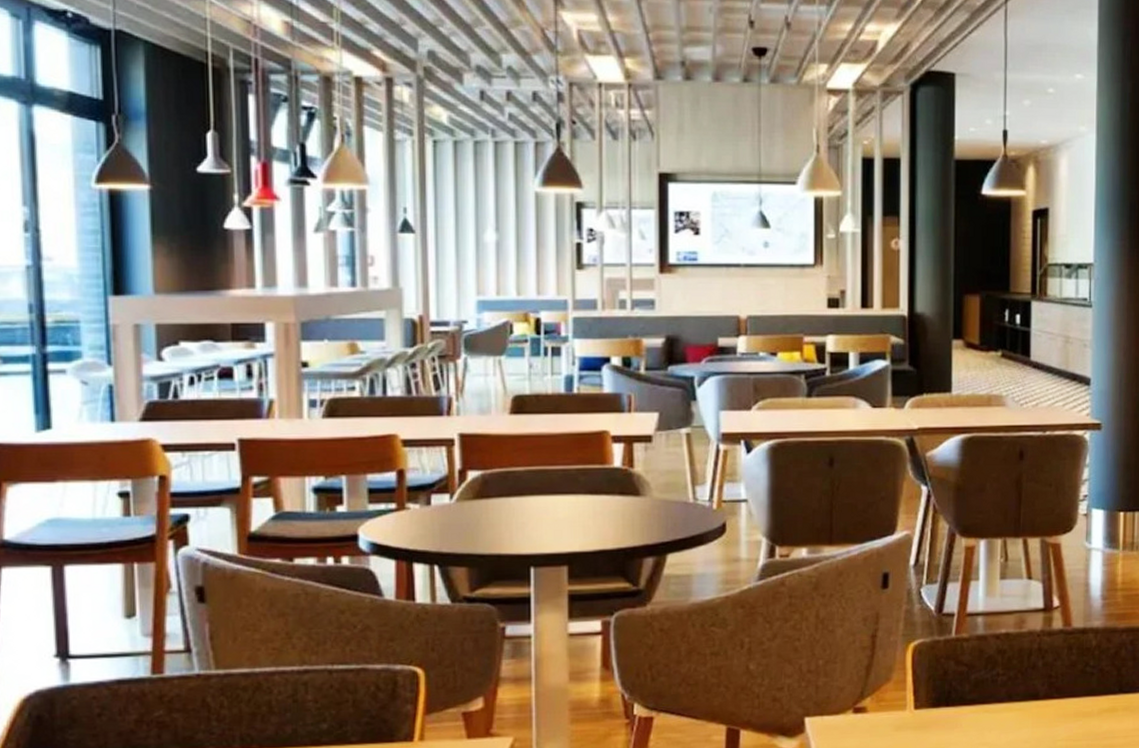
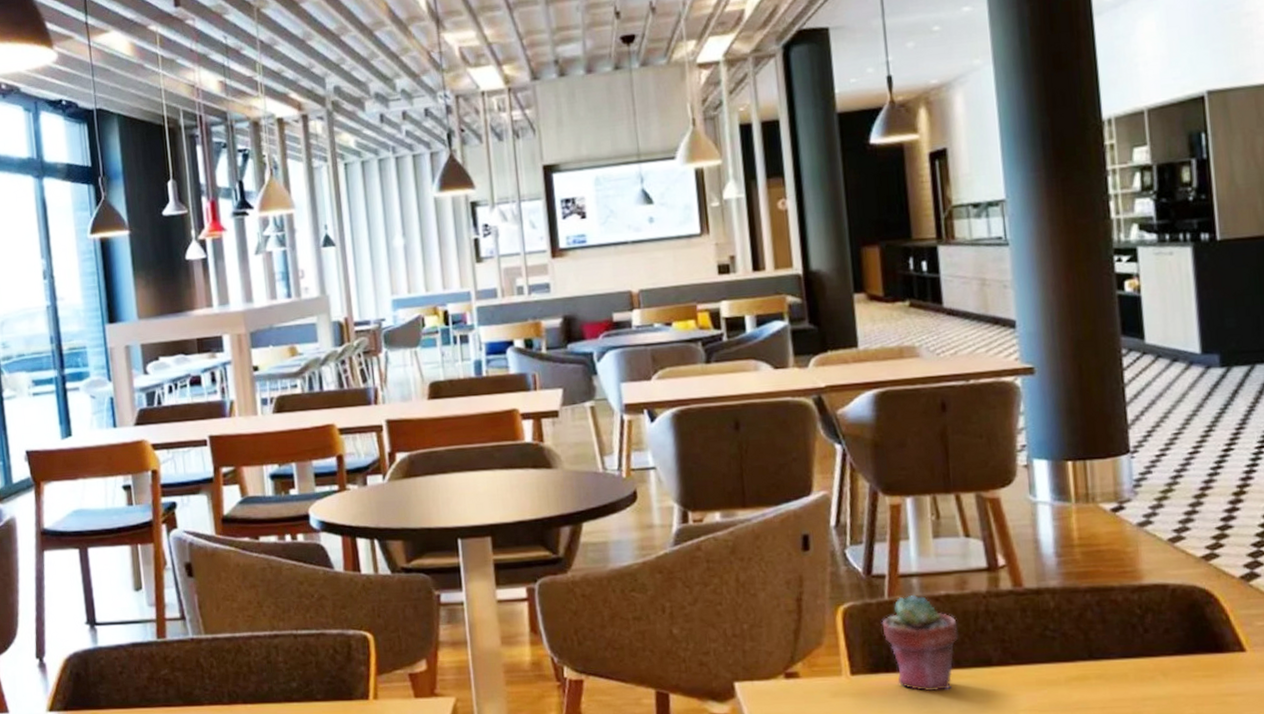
potted succulent: none [947,632,1013,724] -> present [882,594,959,691]

